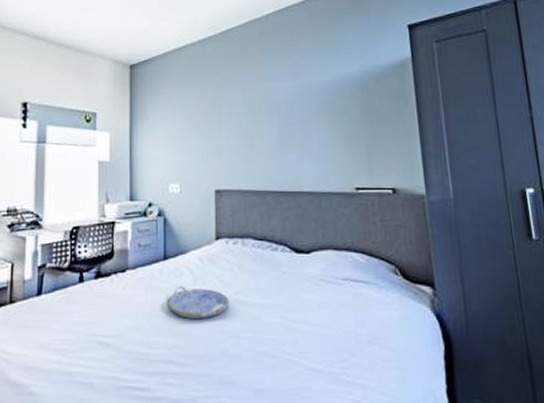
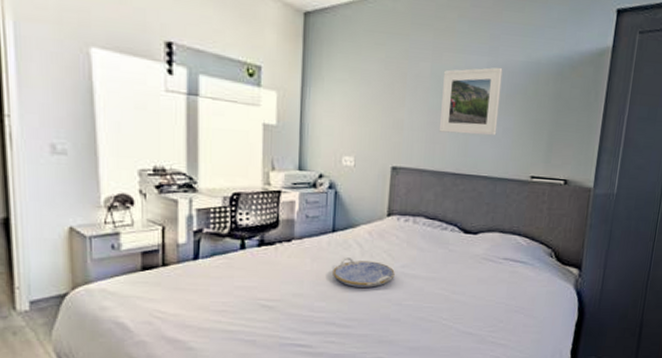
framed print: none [254,88,313,153] -> present [439,67,503,136]

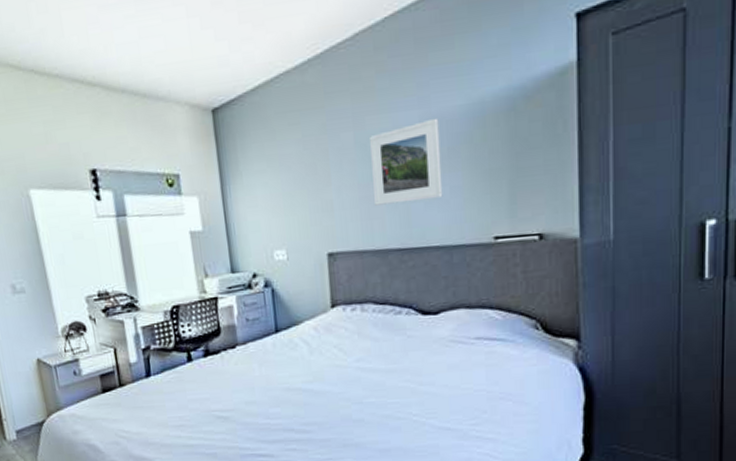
serving tray: present [333,258,395,288] -> none [282,358,350,389]

